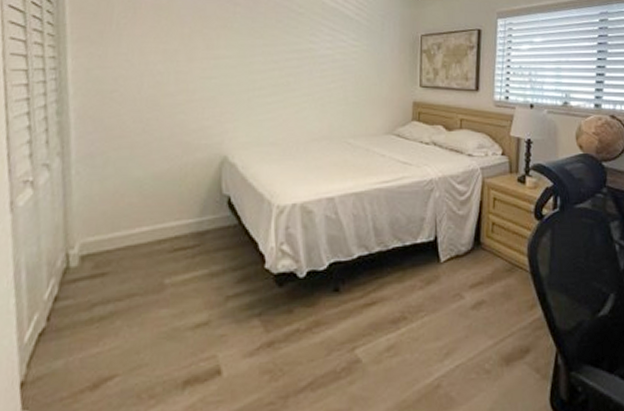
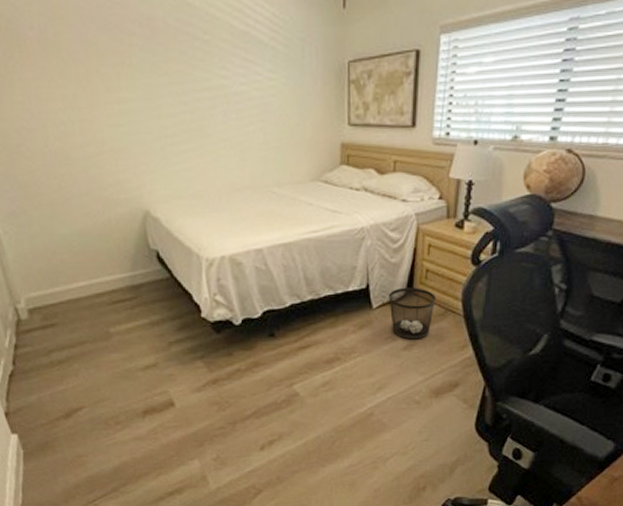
waste bin: none [456,241,502,298] -> present [388,288,436,340]

